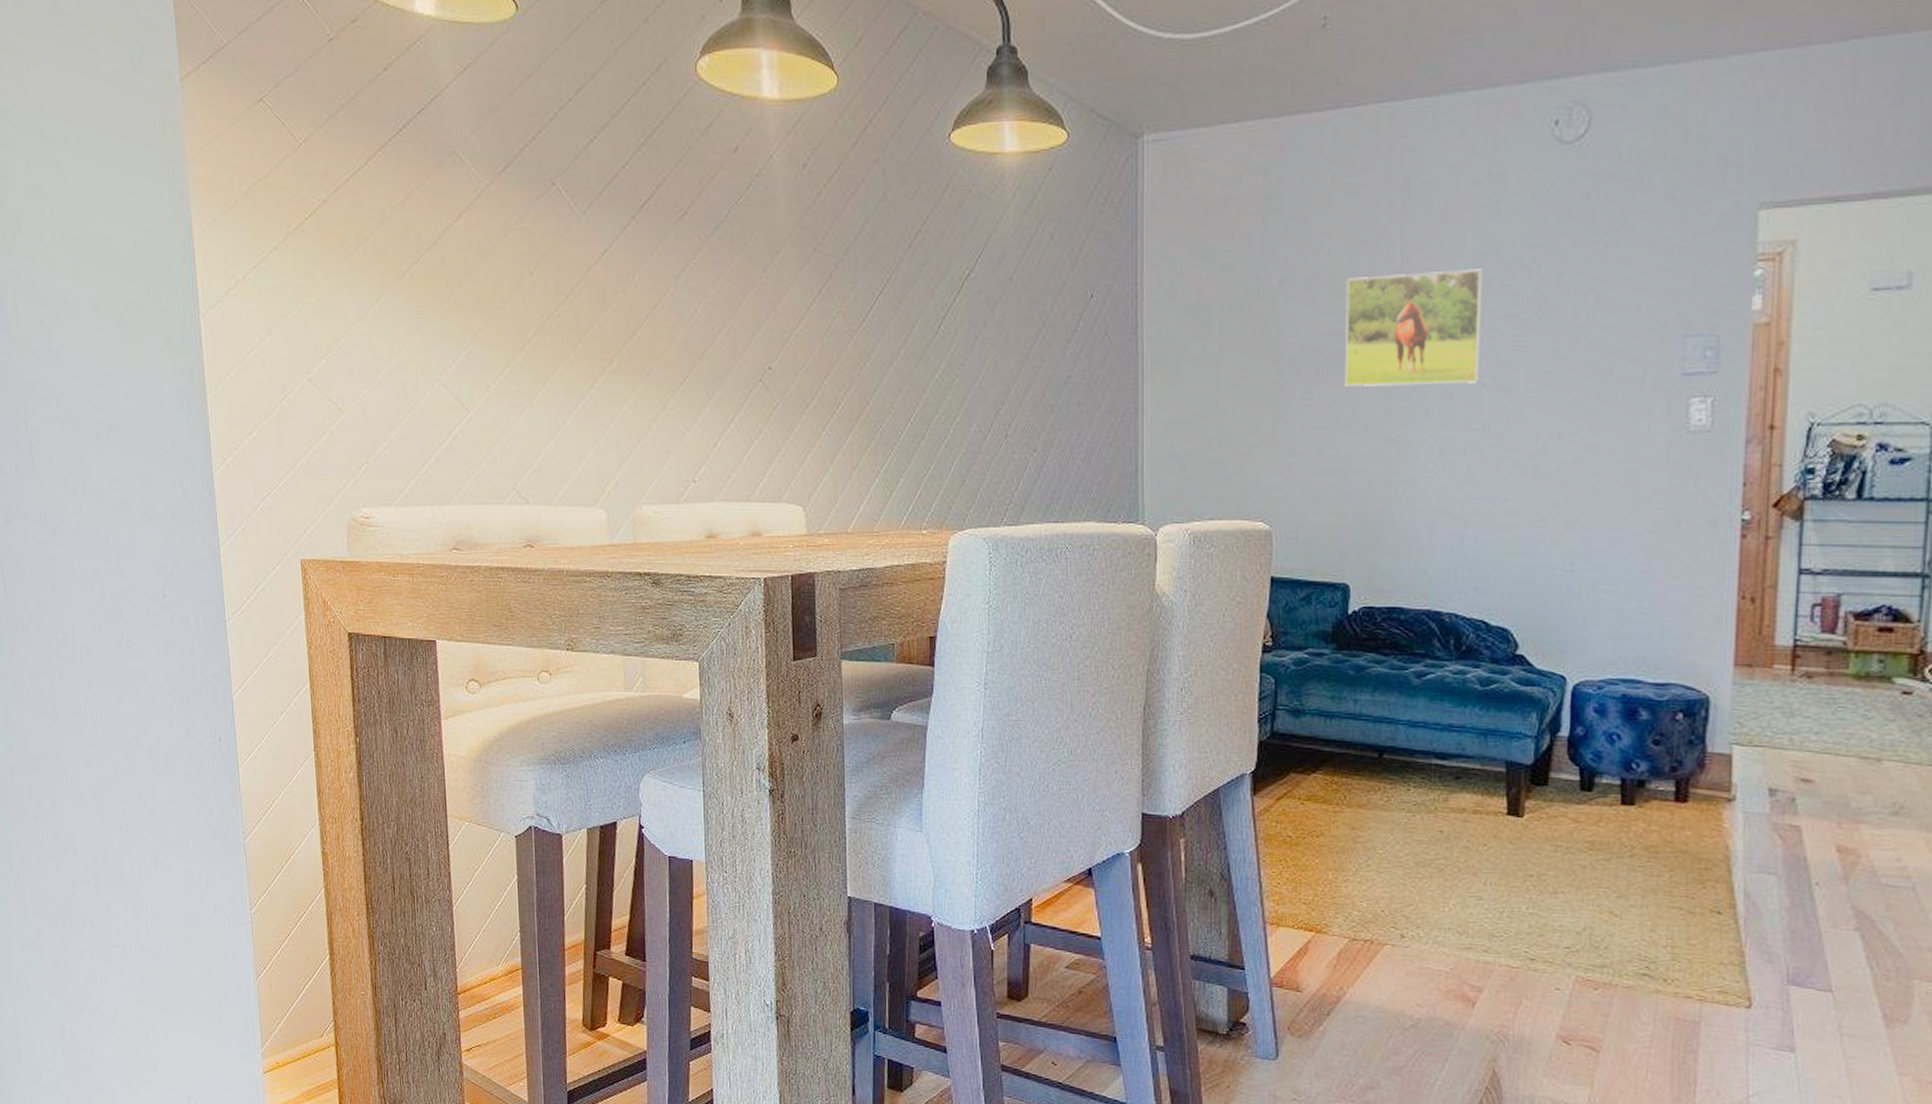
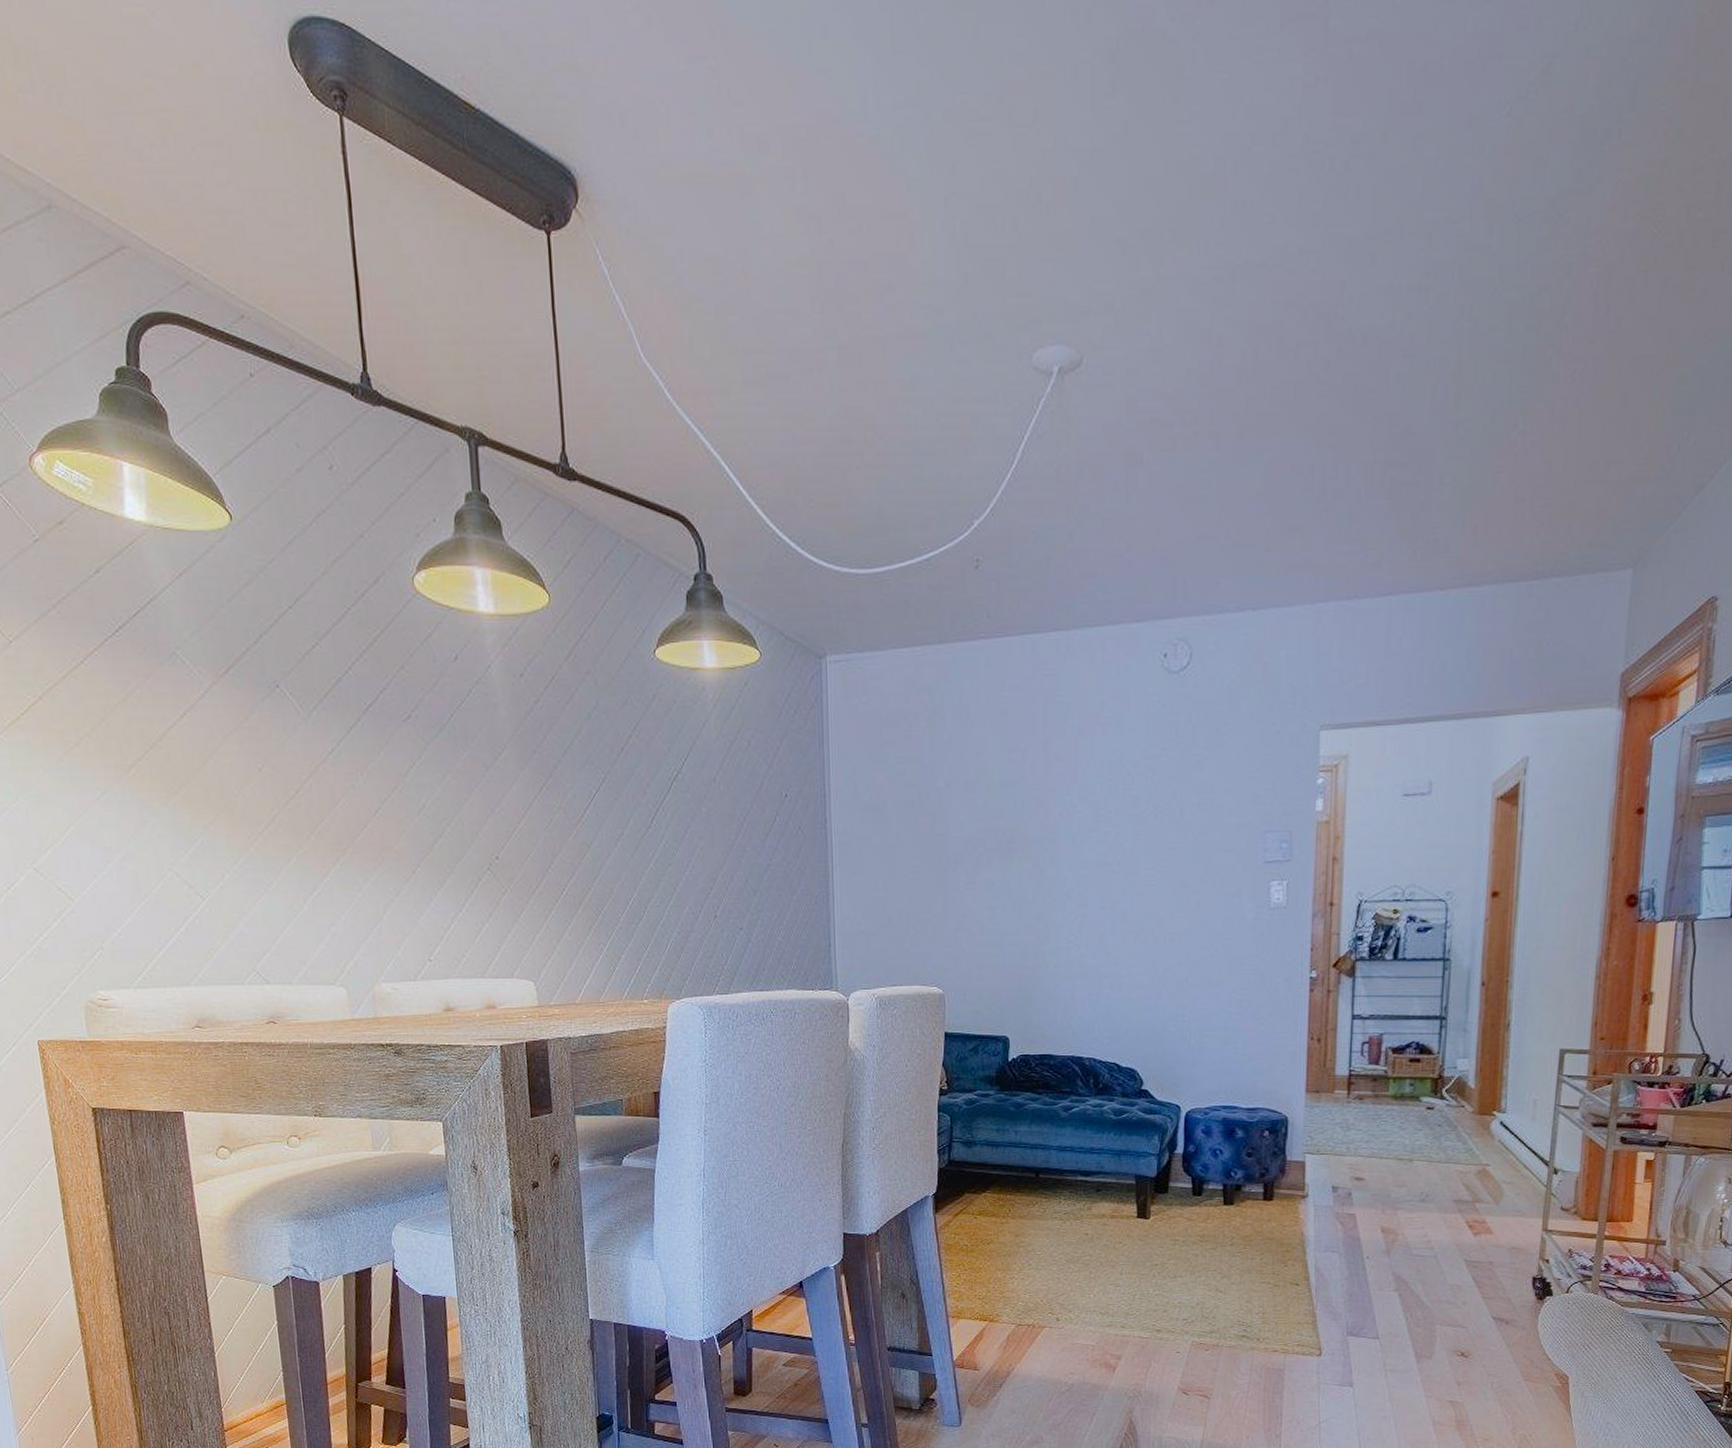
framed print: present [1345,269,1484,387] -> none [1001,775,1110,873]

